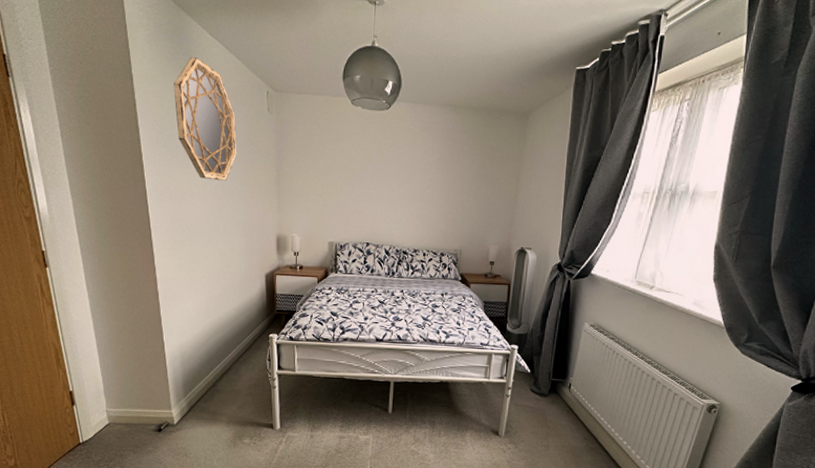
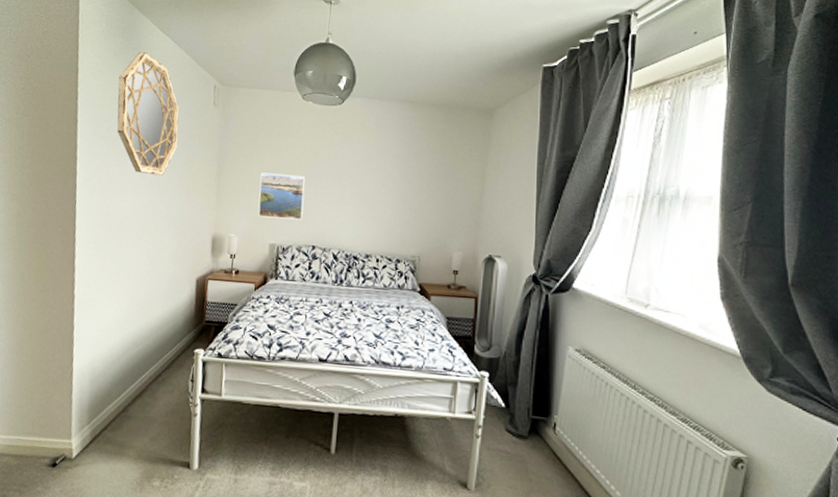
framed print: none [316,176,358,220] -> present [258,172,305,220]

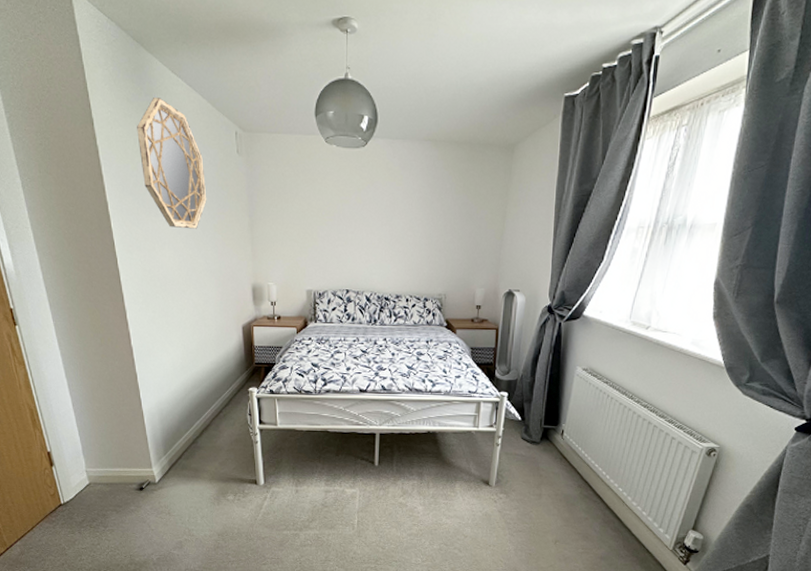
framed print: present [258,172,305,220] -> none [291,221,335,266]

